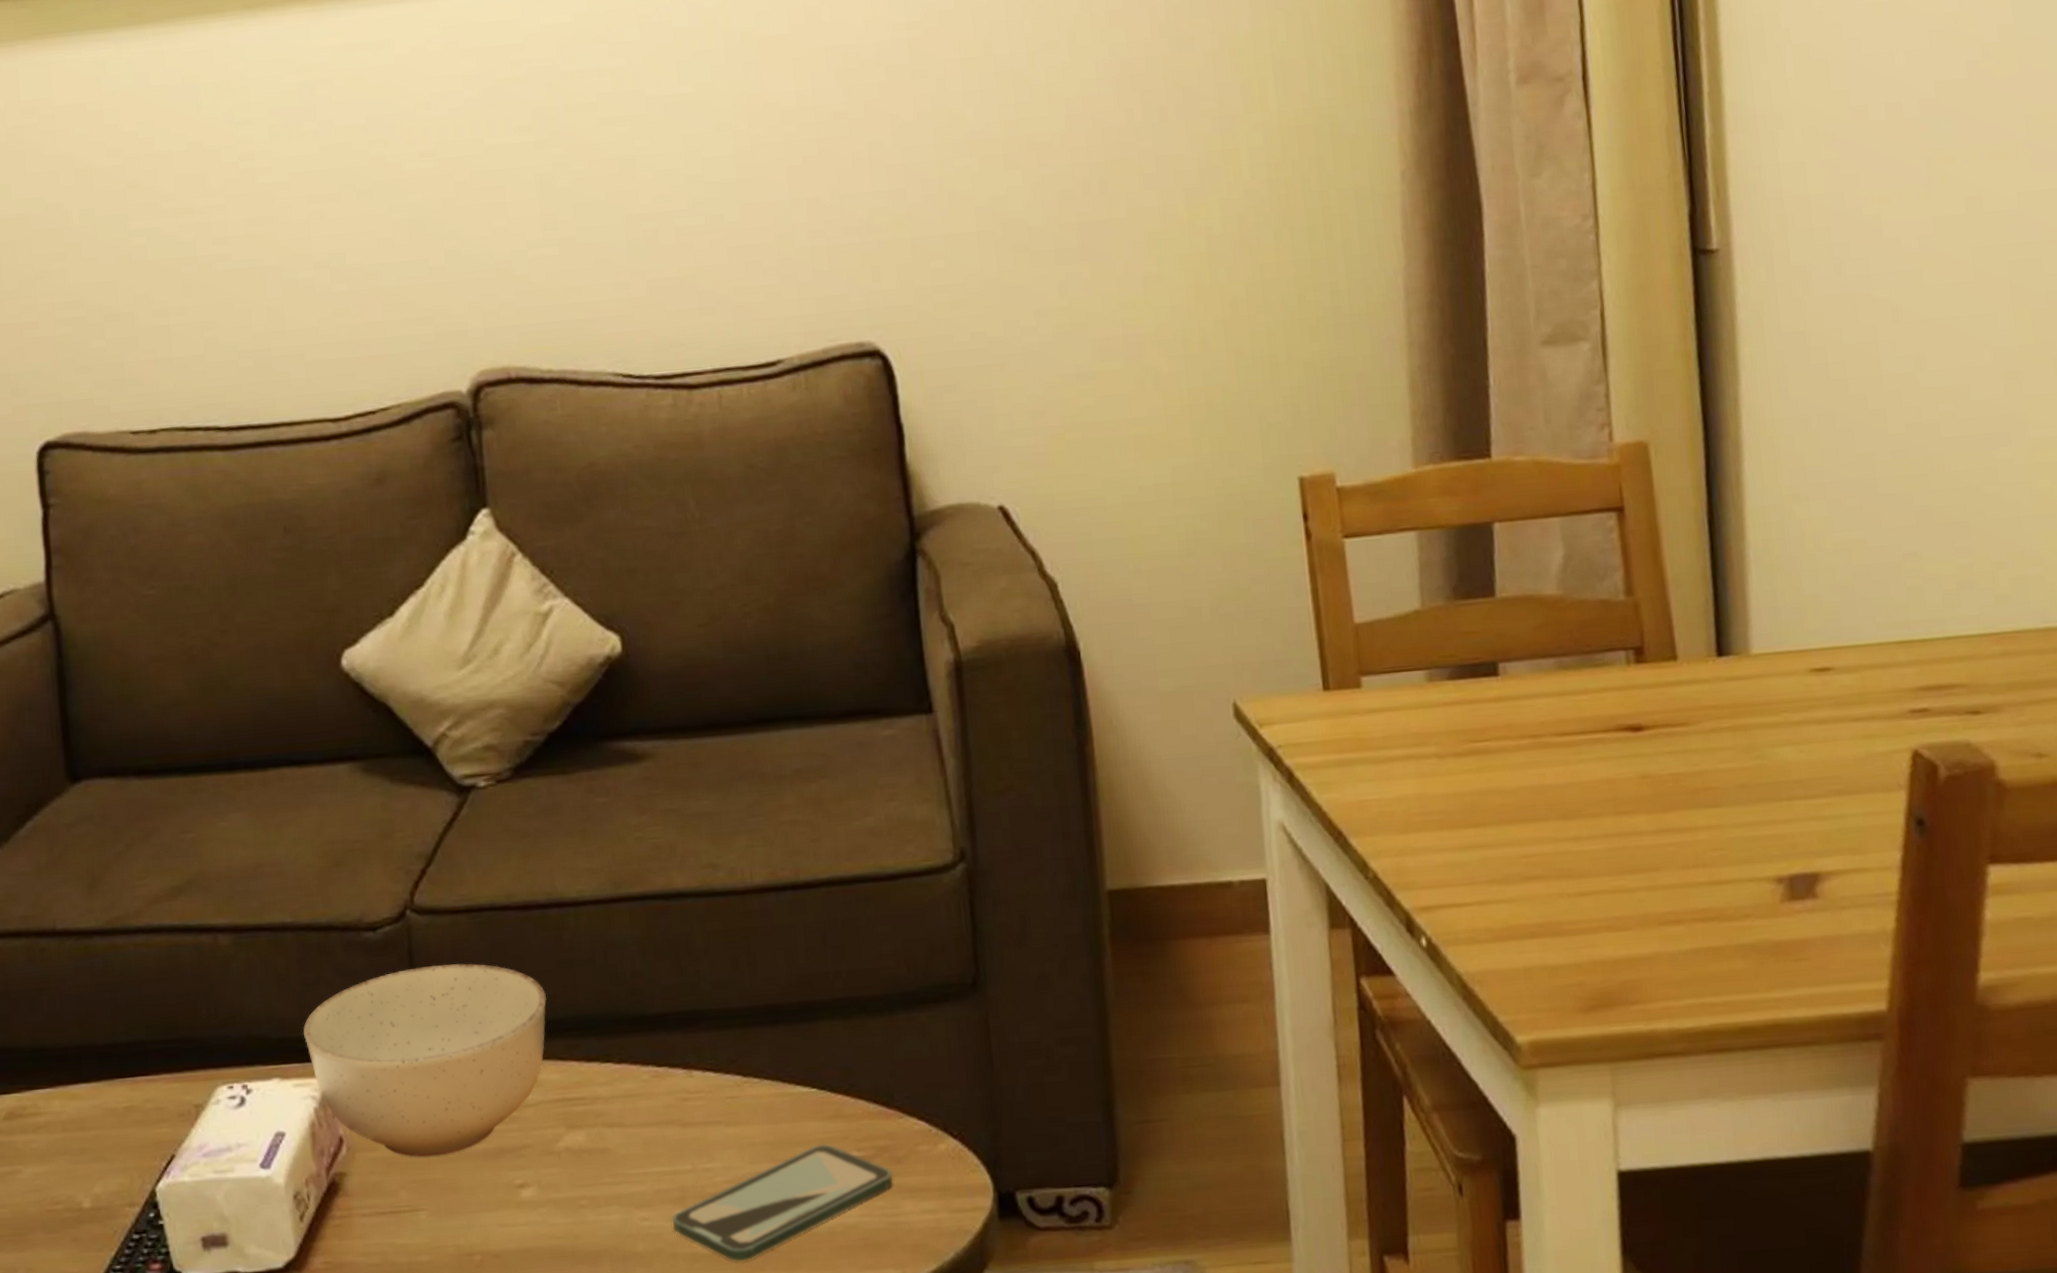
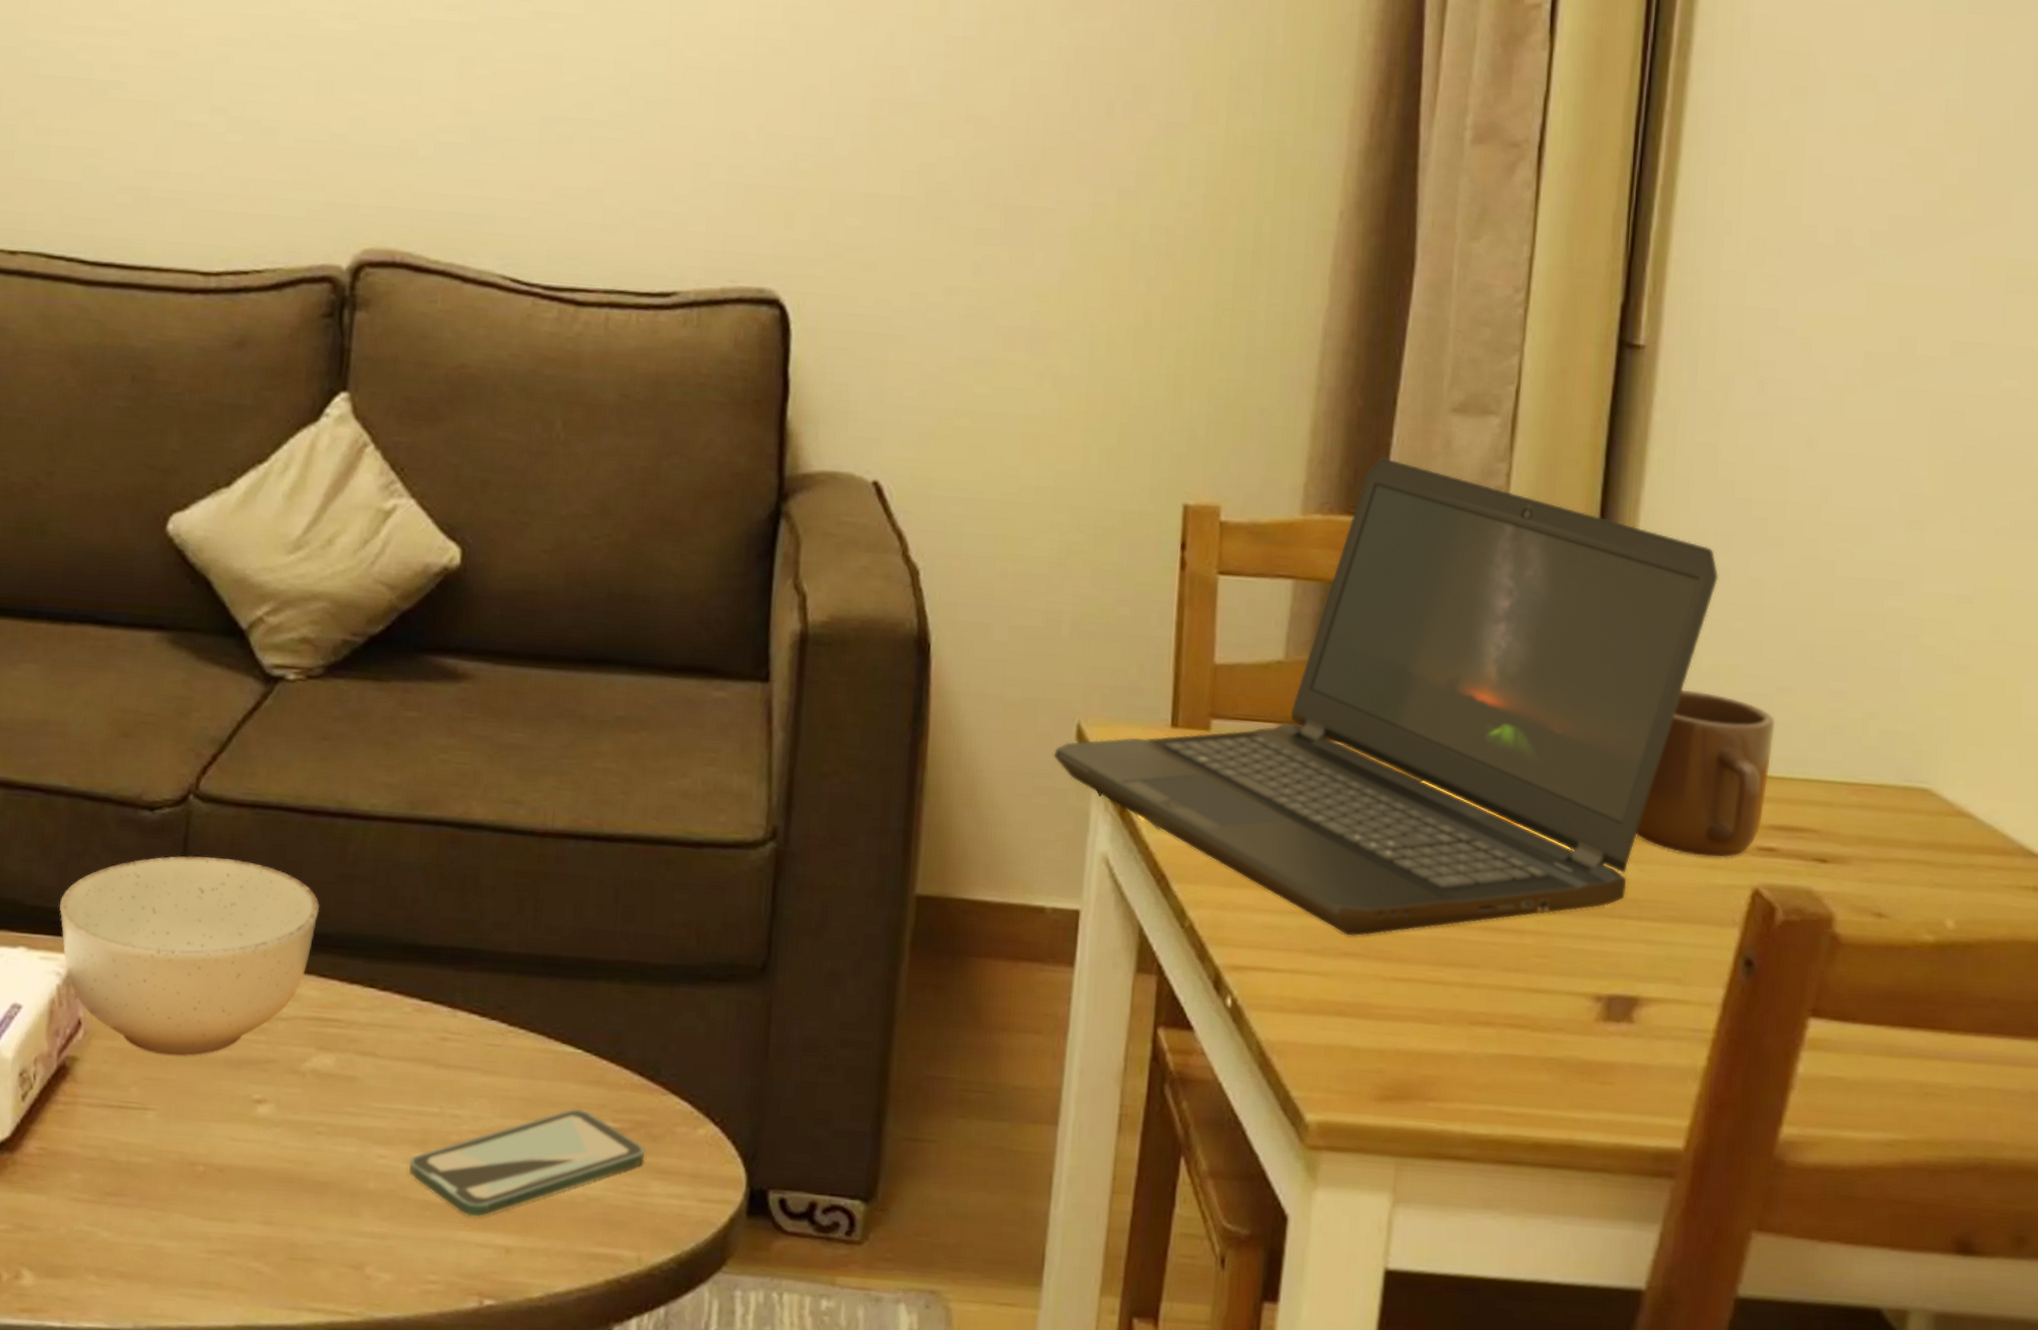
laptop computer: none [1214,399,1829,861] -> present [1053,456,1719,936]
mug: none [1789,570,1911,729] -> present [1636,688,1776,858]

